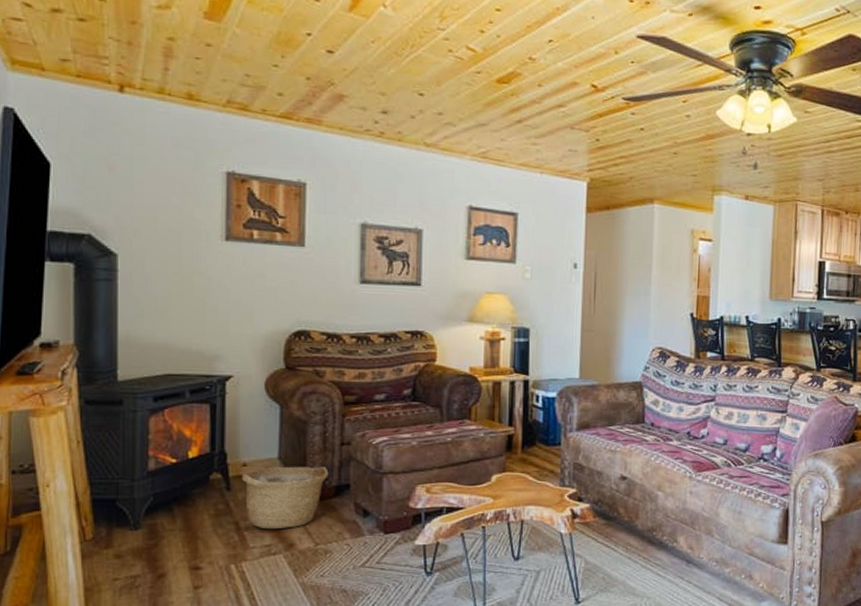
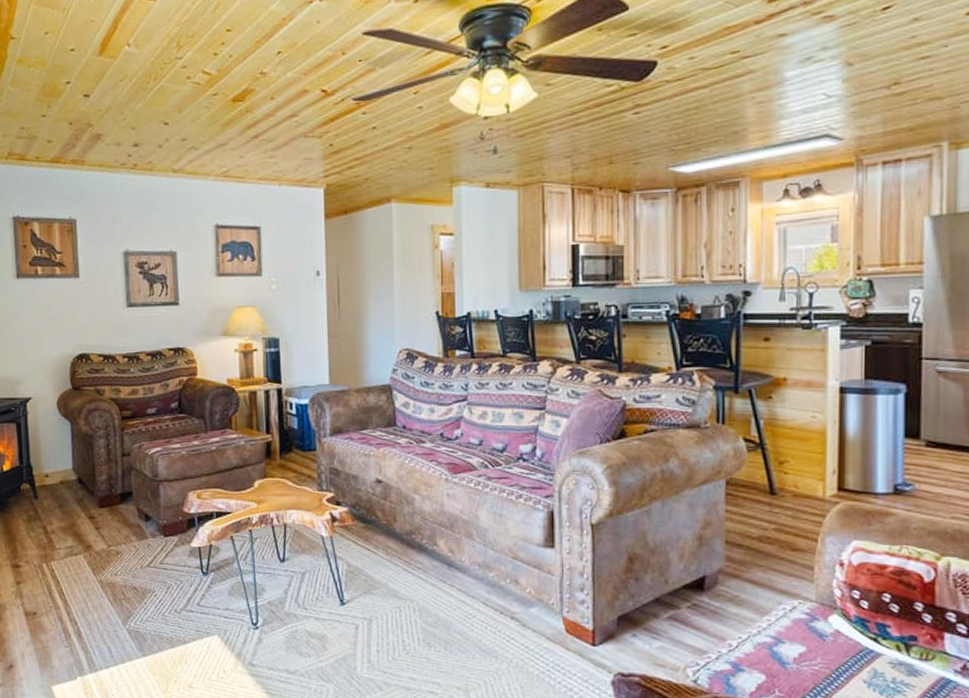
basket: present [241,466,329,530] -> none [45,476,114,533]

